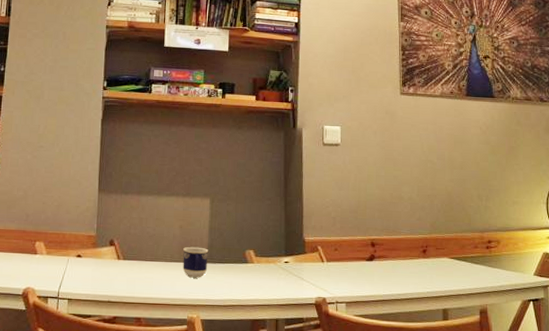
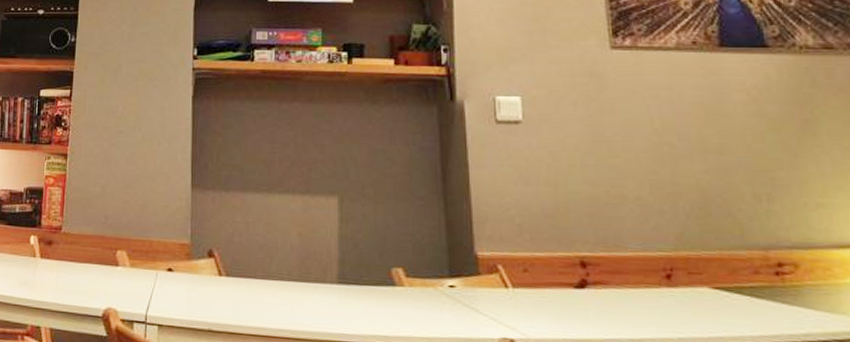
cup: present [183,246,209,278] -> none [305,261,340,304]

